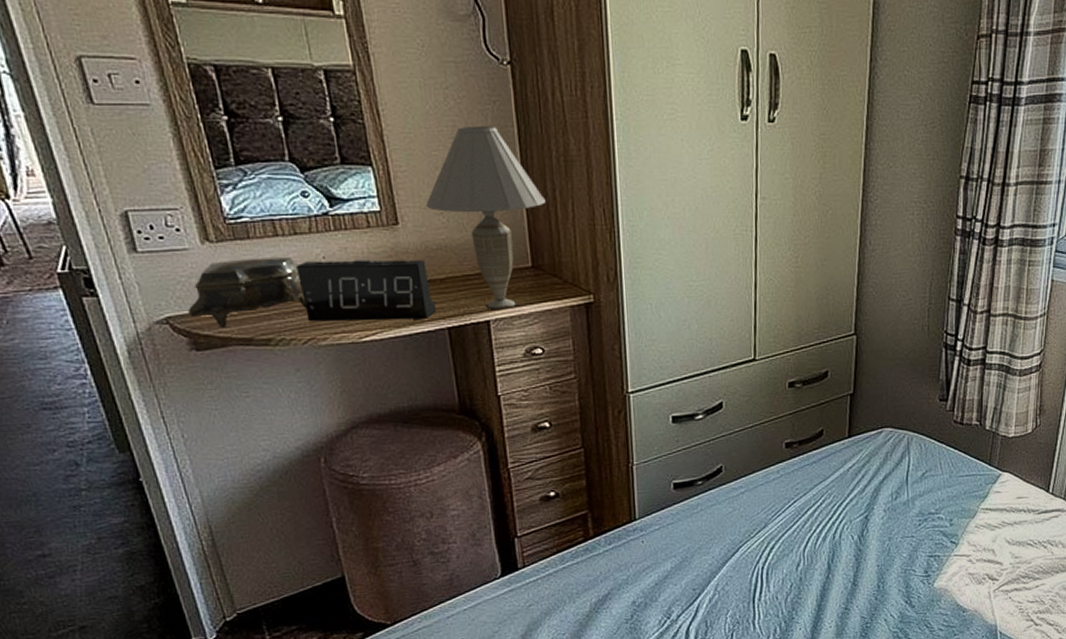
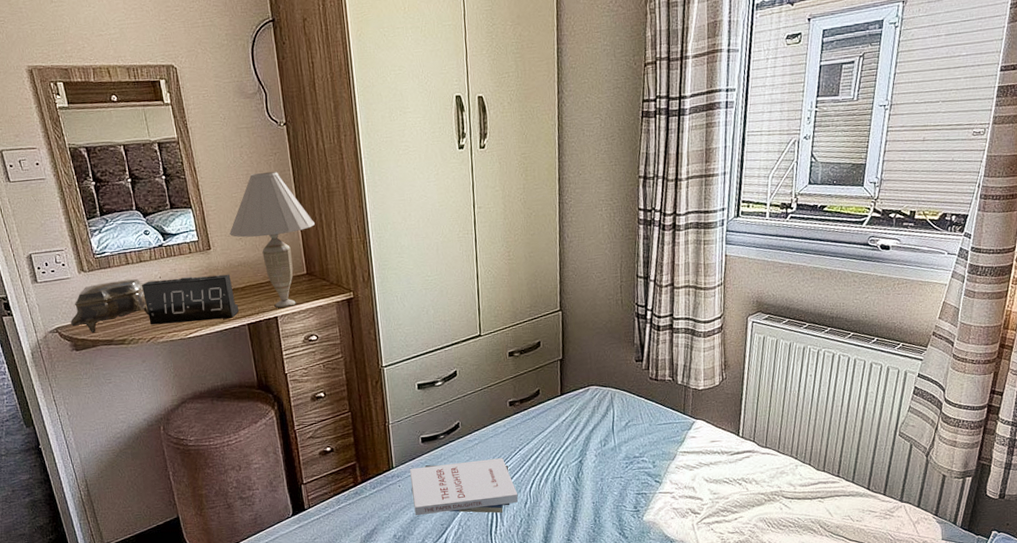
books: none [656,510,790,578] -> present [409,458,519,515]

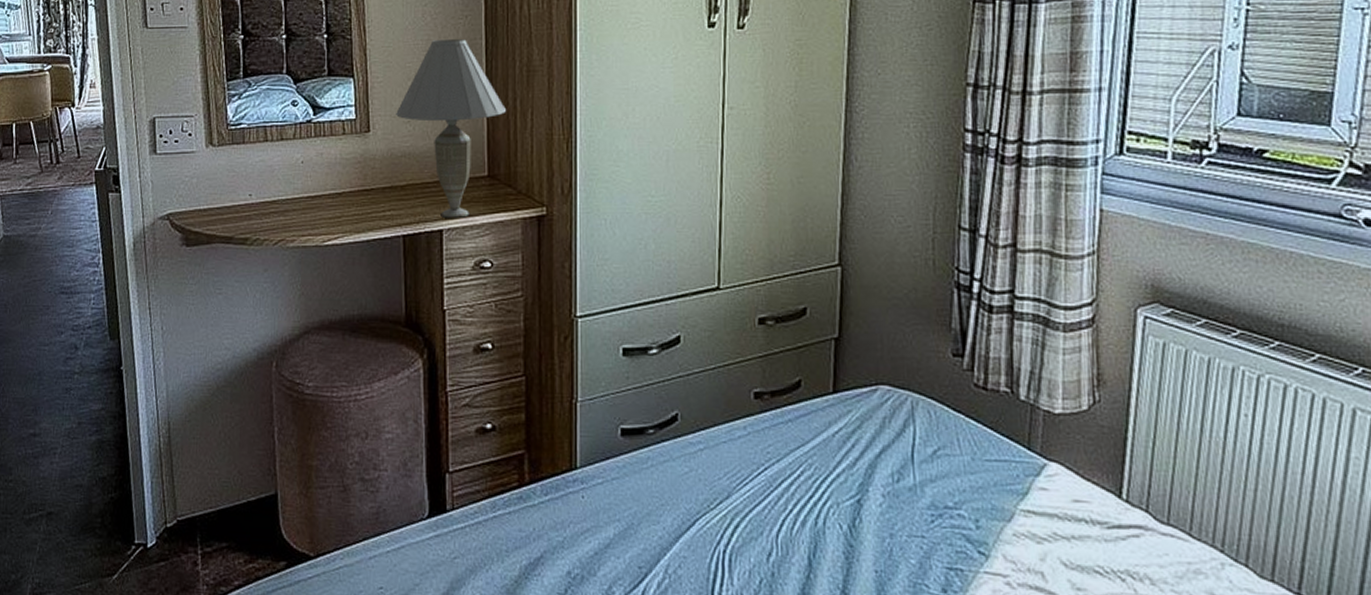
jewelry box: present [70,279,149,334] -> none [185,161,282,226]
alarm clock: present [142,274,239,325] -> none [278,165,395,225]
books: present [409,458,519,515] -> none [599,471,759,564]

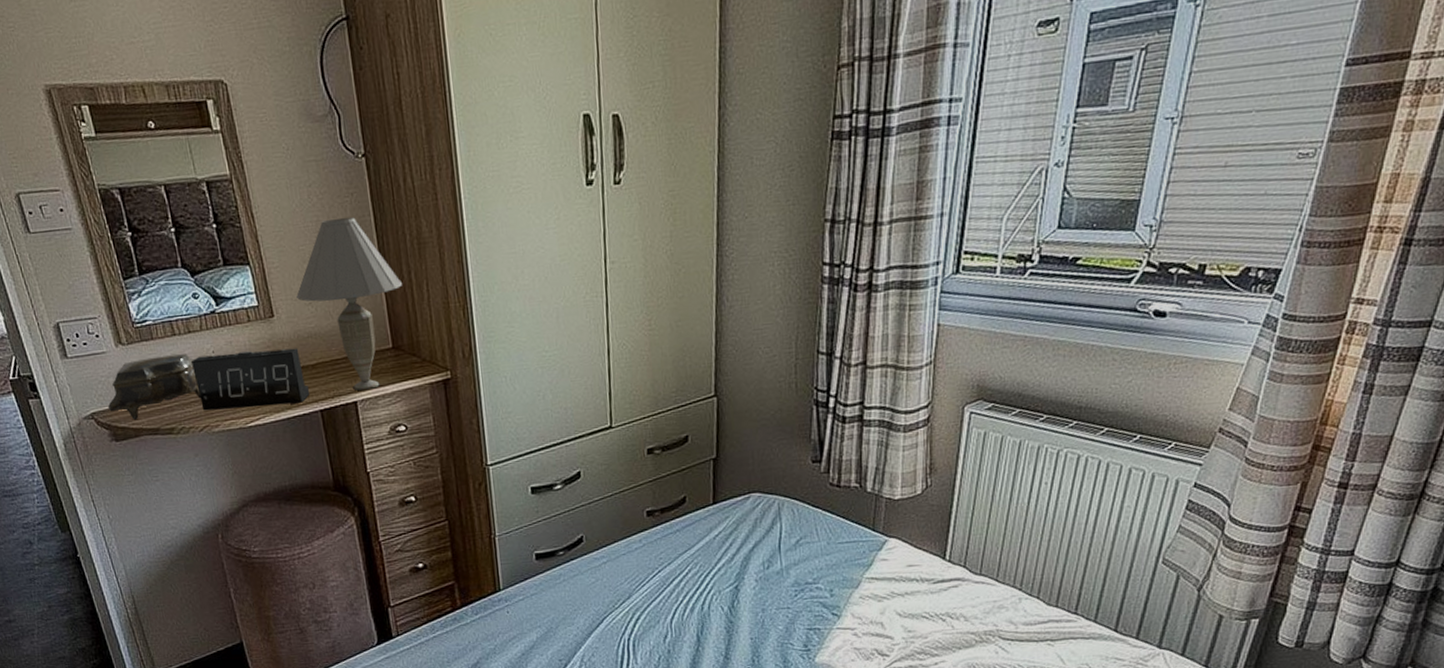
jewelry box: none [185,161,282,226] -> present [107,354,202,421]
alarm clock: none [278,165,395,225] -> present [191,348,310,411]

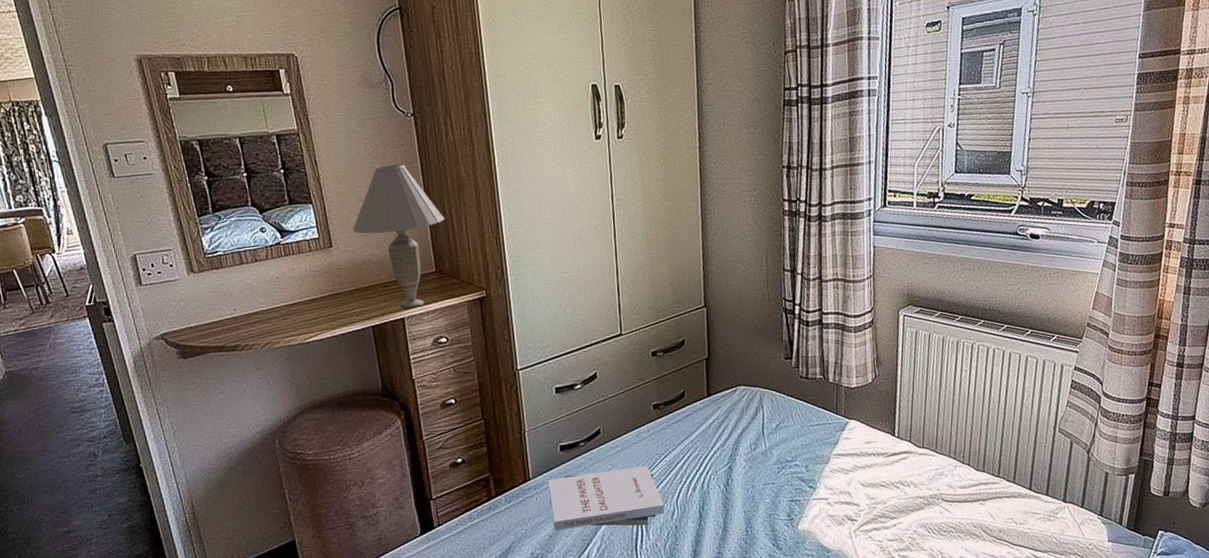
jewelry box: present [107,354,202,421] -> none [177,280,265,339]
alarm clock: present [191,348,310,411] -> none [257,273,363,329]
books: none [520,580,657,648] -> present [548,465,665,531]

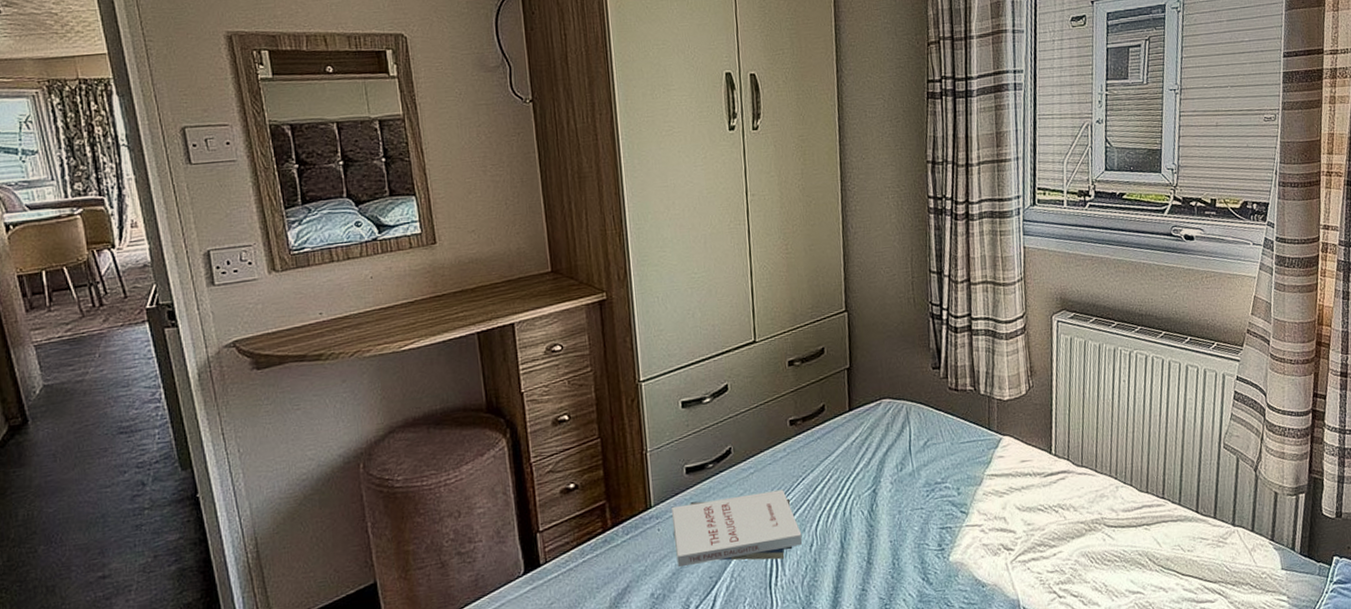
table lamp: present [353,164,444,309] -> none [460,154,563,314]

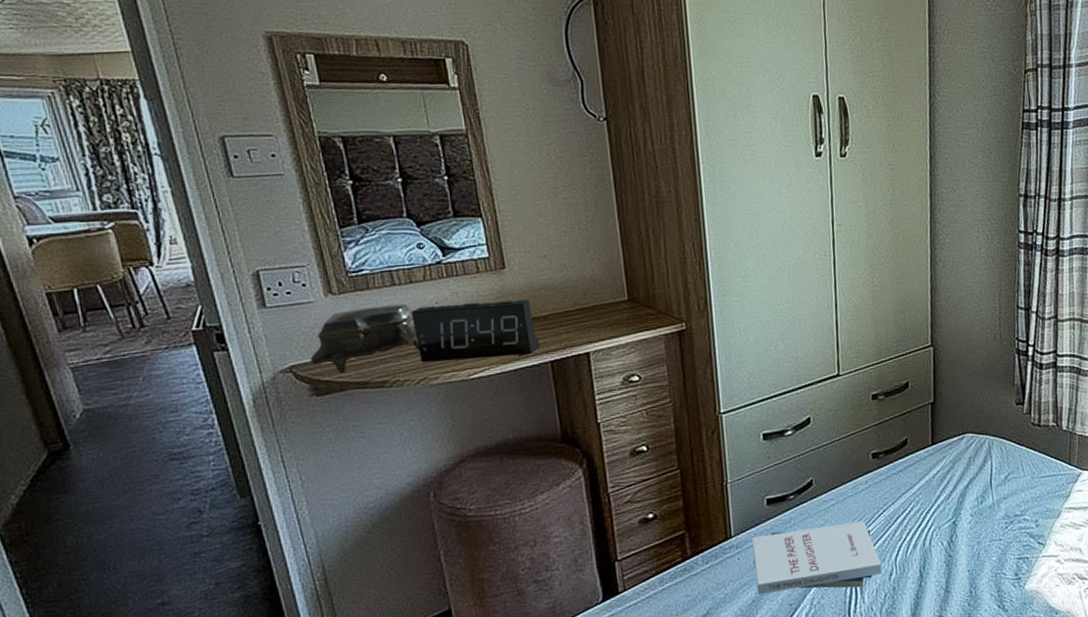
jewelry box: none [252,279,355,347] -> present [310,304,420,374]
alarm clock: none [348,273,468,336] -> present [411,299,541,363]

